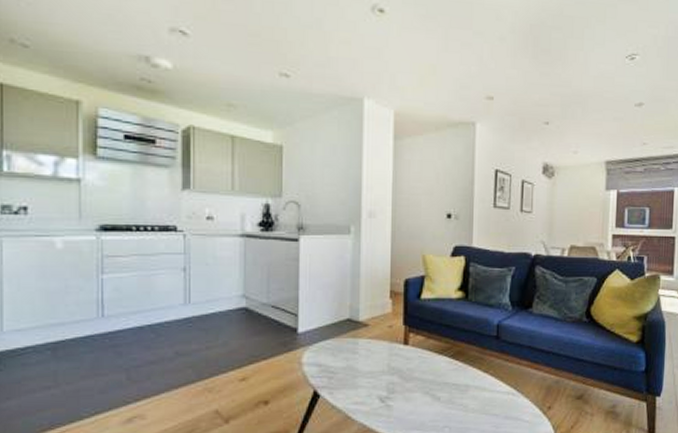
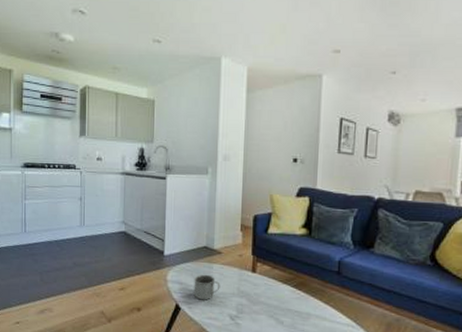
mug: none [335,351,368,383] -> present [193,274,220,300]

